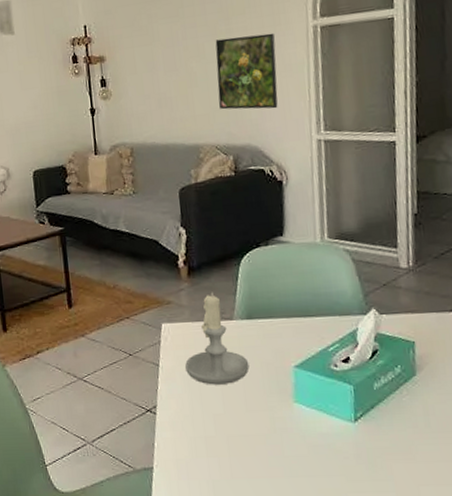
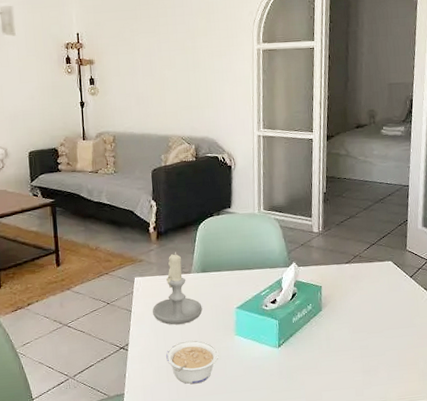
legume: none [204,406,273,462] -> present [166,340,219,384]
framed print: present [215,32,278,110] -> none [183,52,230,110]

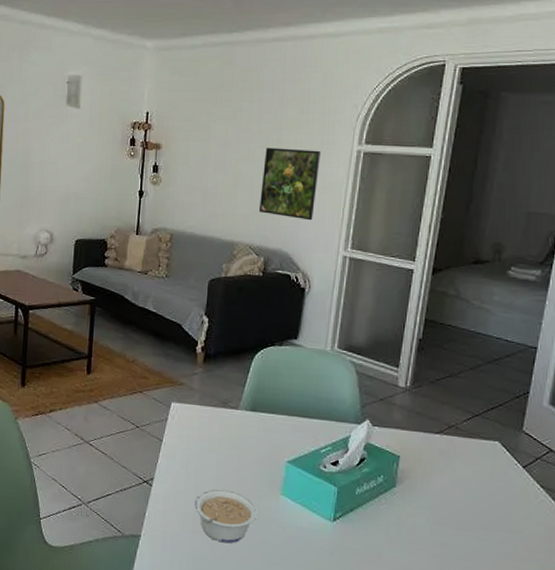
candle: present [153,252,203,325] -> none [187,380,246,469]
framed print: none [183,52,230,110] -> present [259,147,322,221]

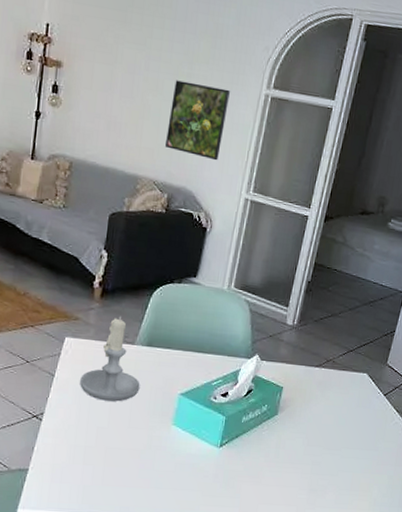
candle: none [187,380,246,469] -> present [80,316,140,402]
legume: present [195,488,258,544] -> none [86,421,150,472]

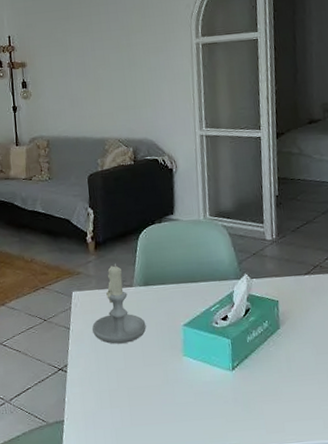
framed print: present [165,80,231,161] -> none [118,47,169,110]

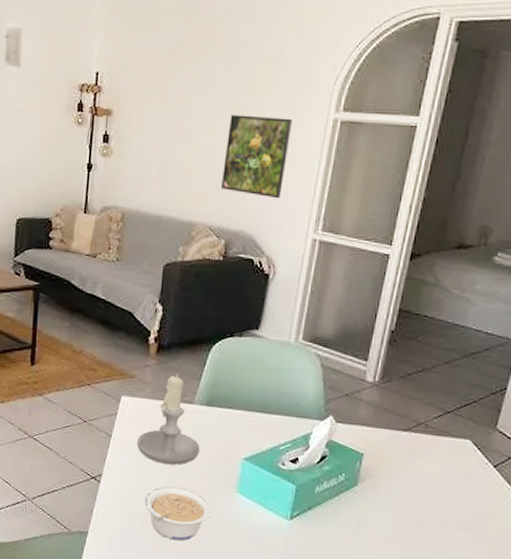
legume: none [108,361,166,411] -> present [145,485,212,541]
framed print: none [118,47,169,110] -> present [221,114,294,199]

